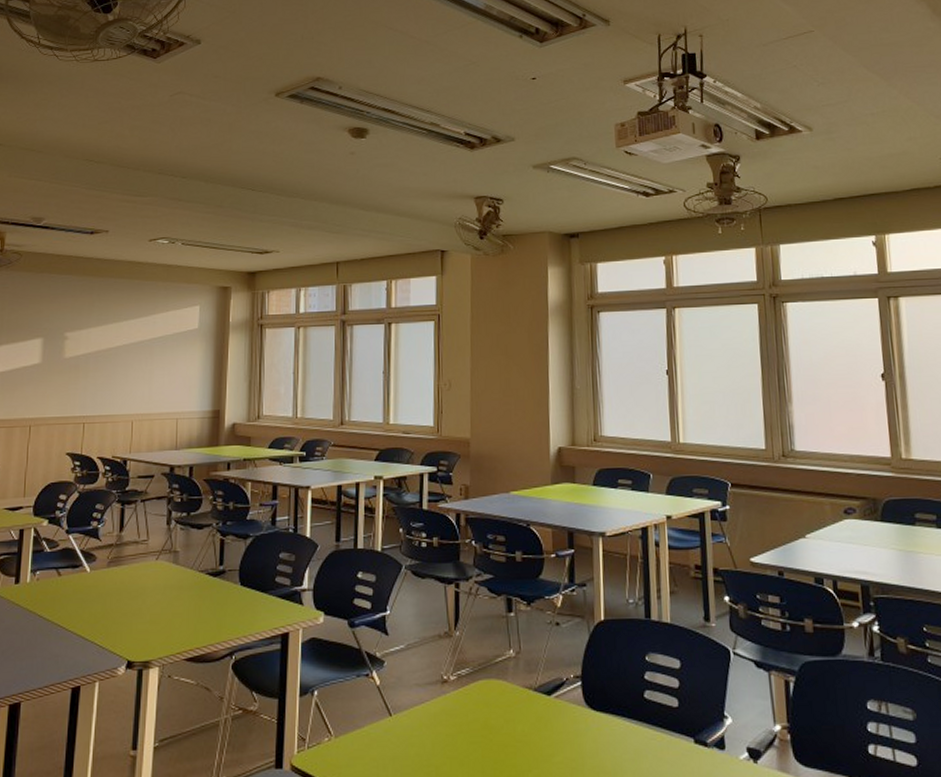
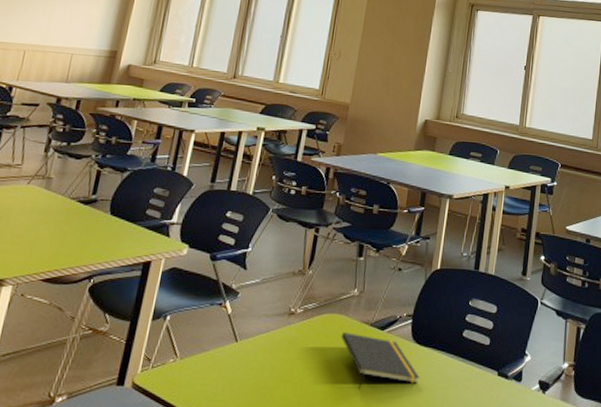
notepad: none [503,700,601,765] -> present [341,332,420,390]

